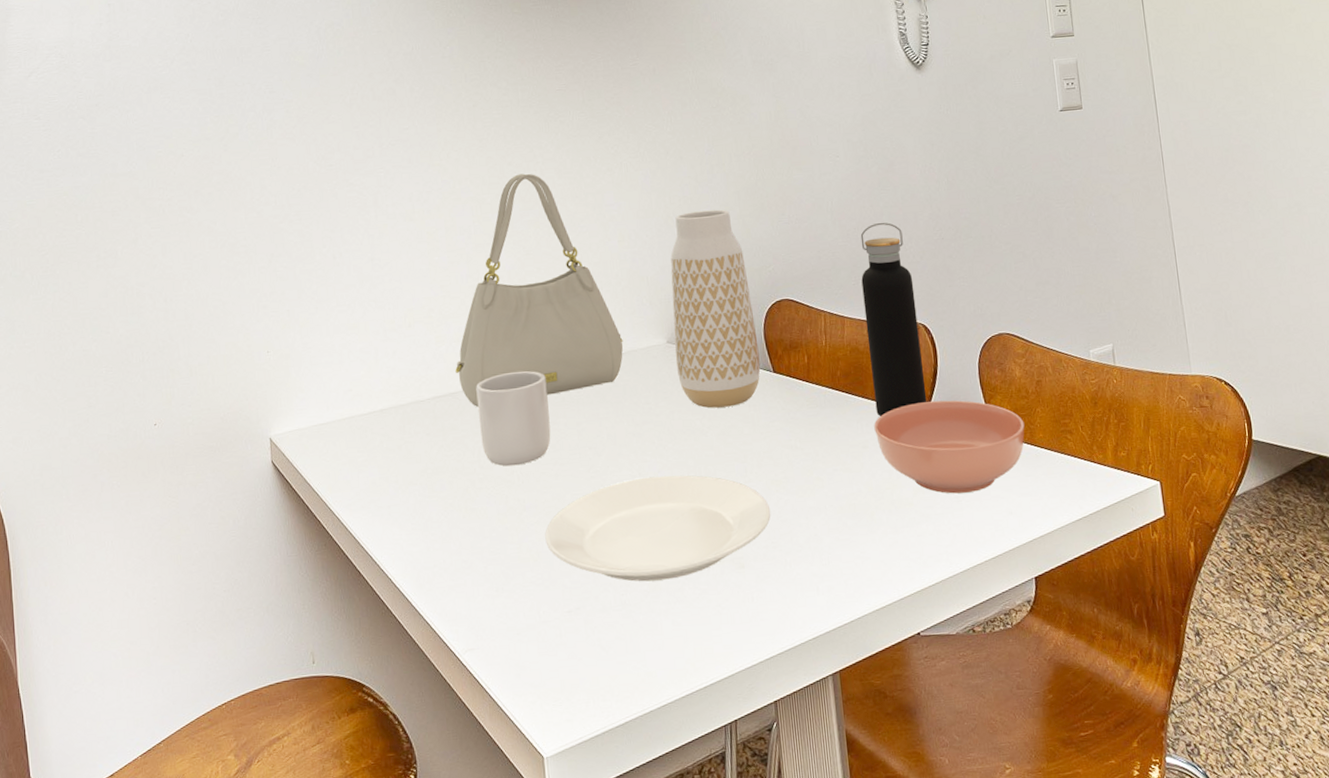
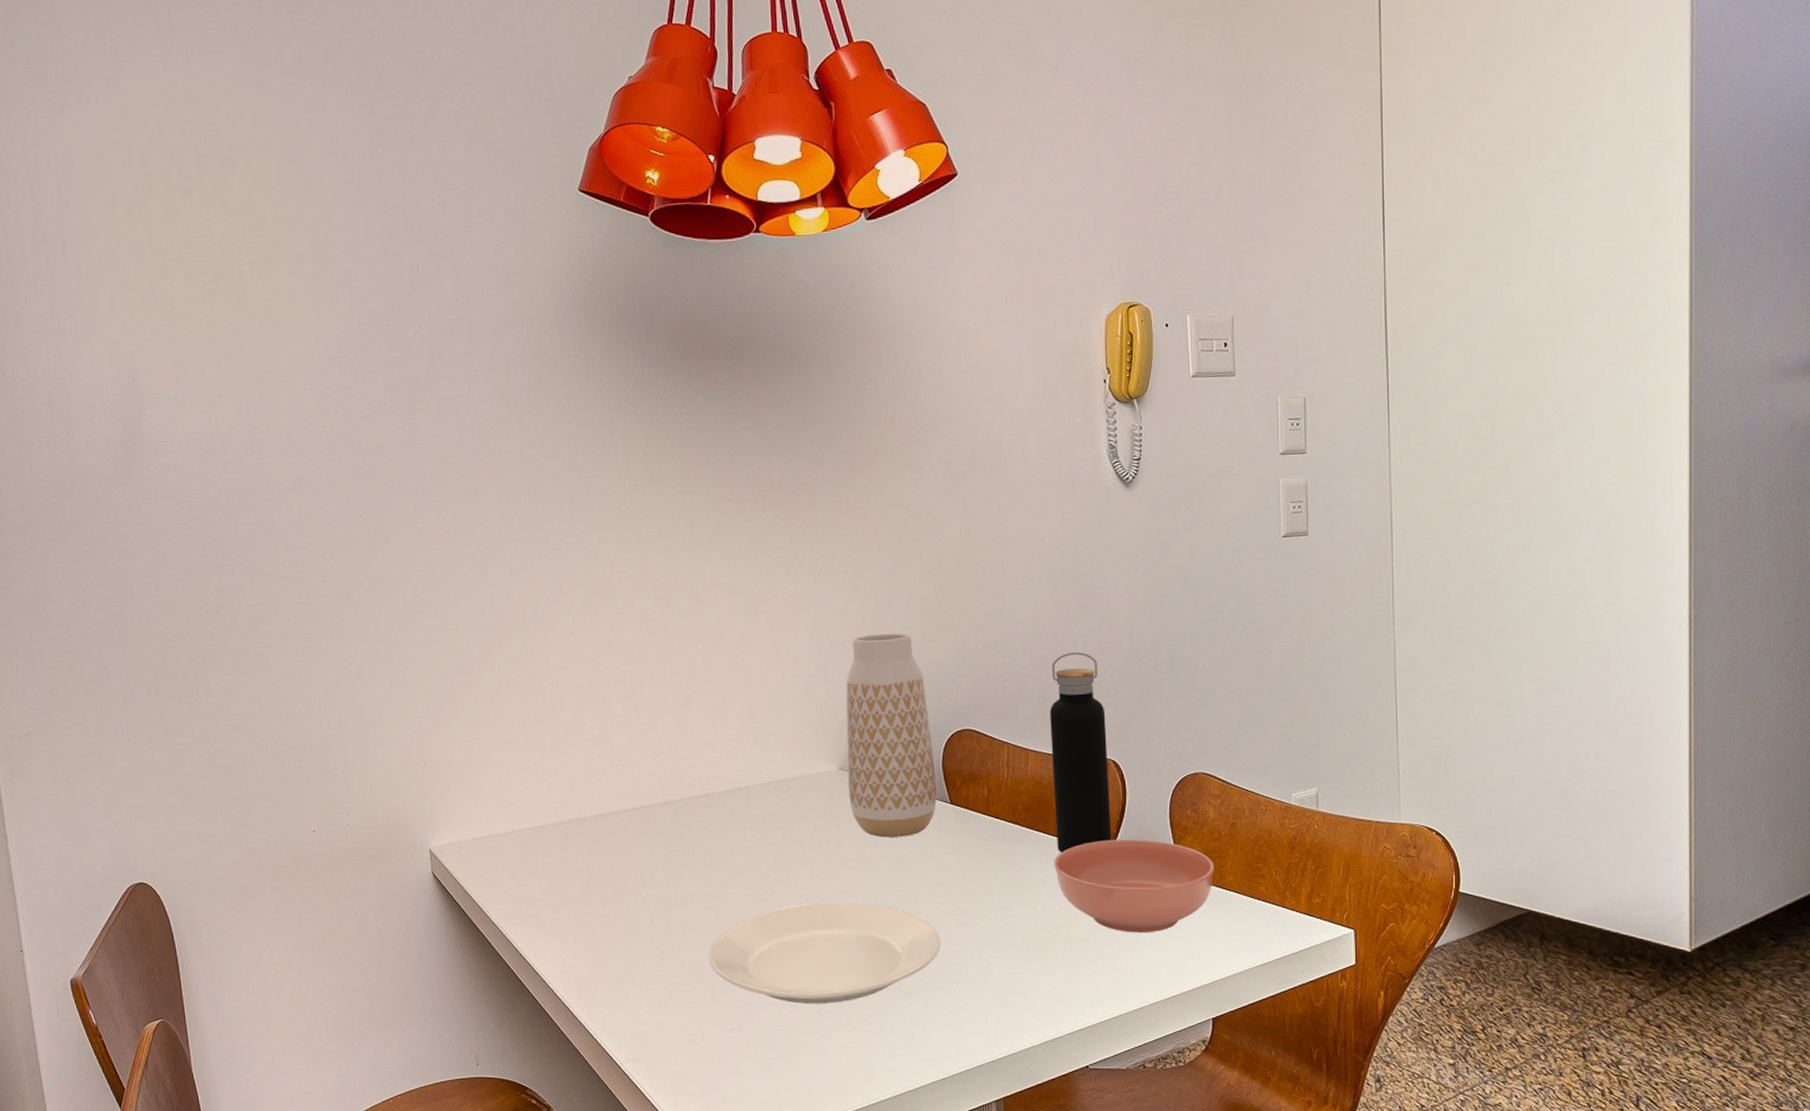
handbag: present [455,173,623,408] -> none [618,588,793,828]
mug: present [476,370,551,467] -> none [639,792,716,887]

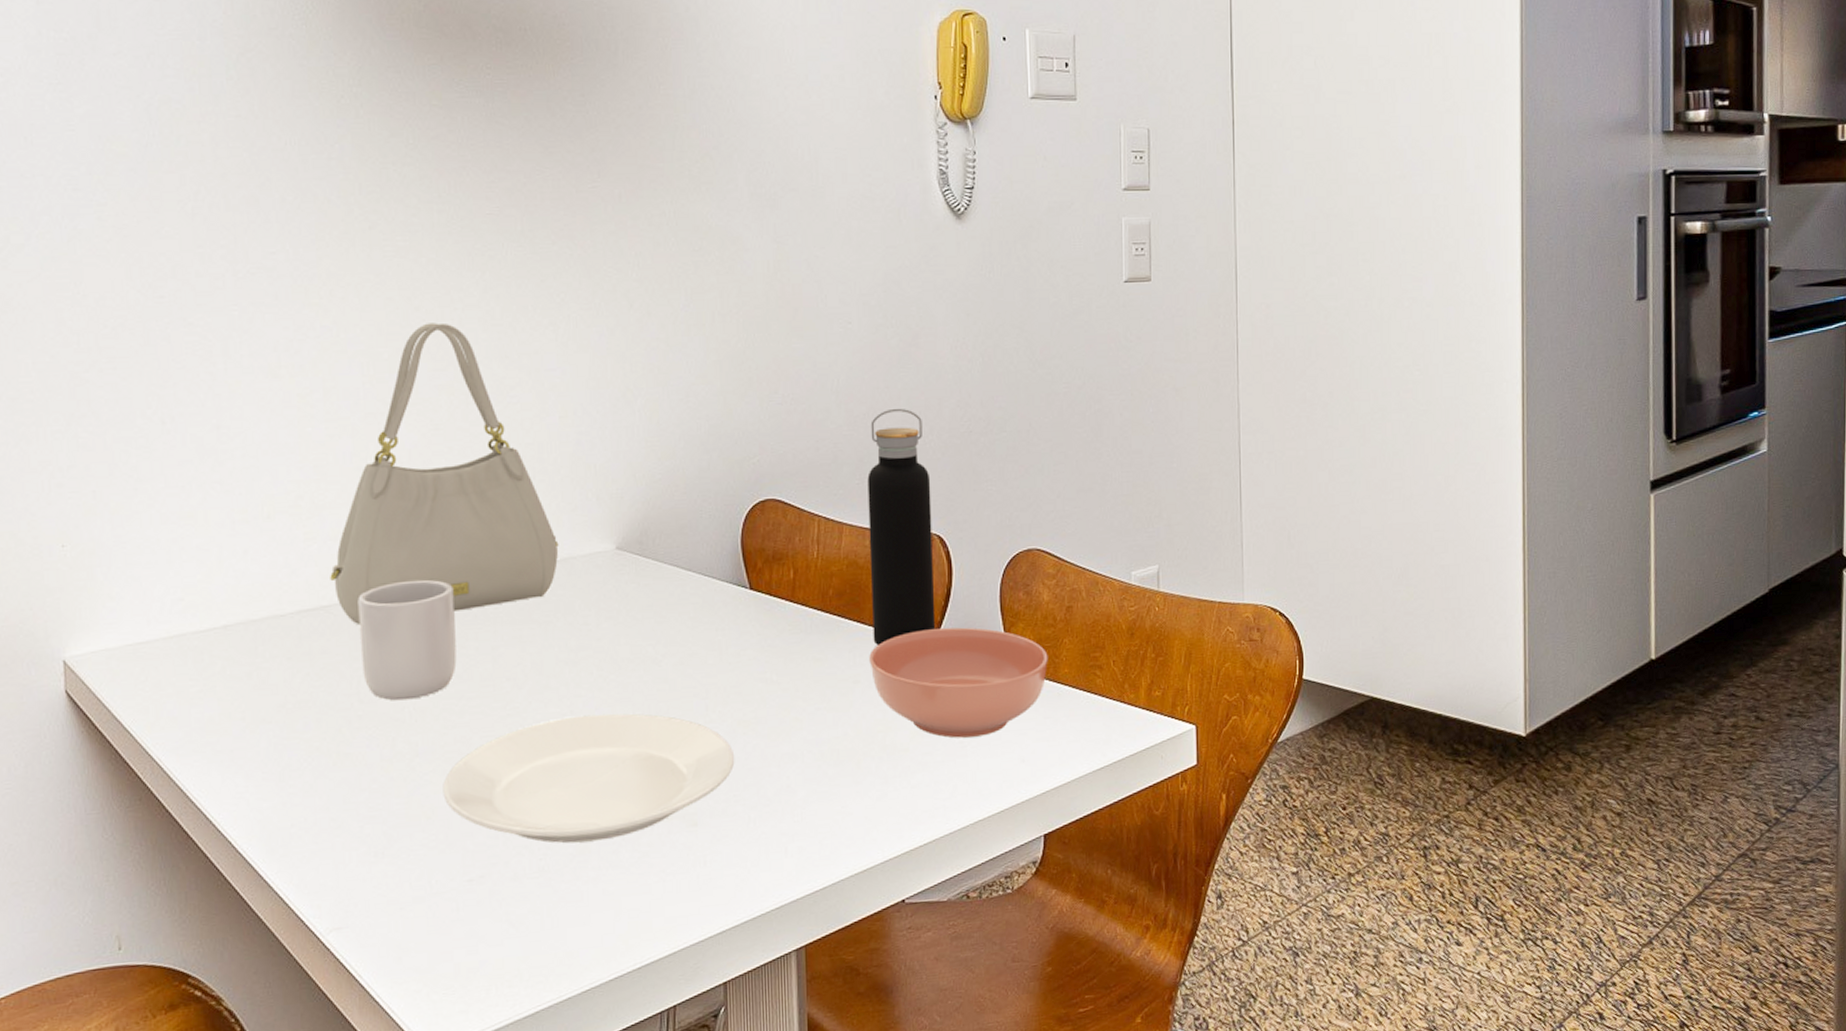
handbag: none [618,588,793,828] -> present [330,323,559,626]
mug: none [639,792,716,887] -> present [358,579,457,701]
vase: present [845,633,937,838] -> none [625,382,734,632]

